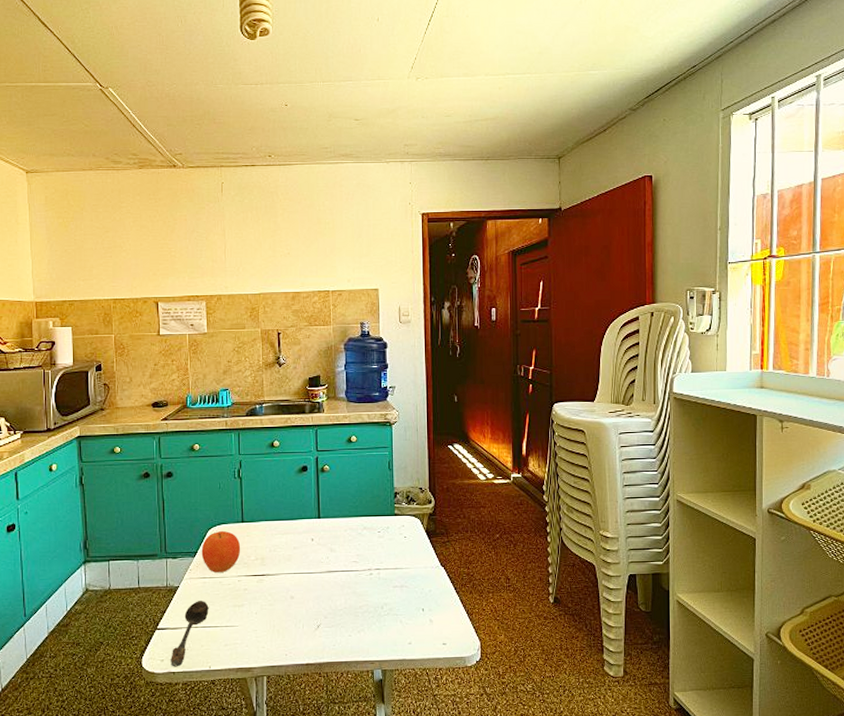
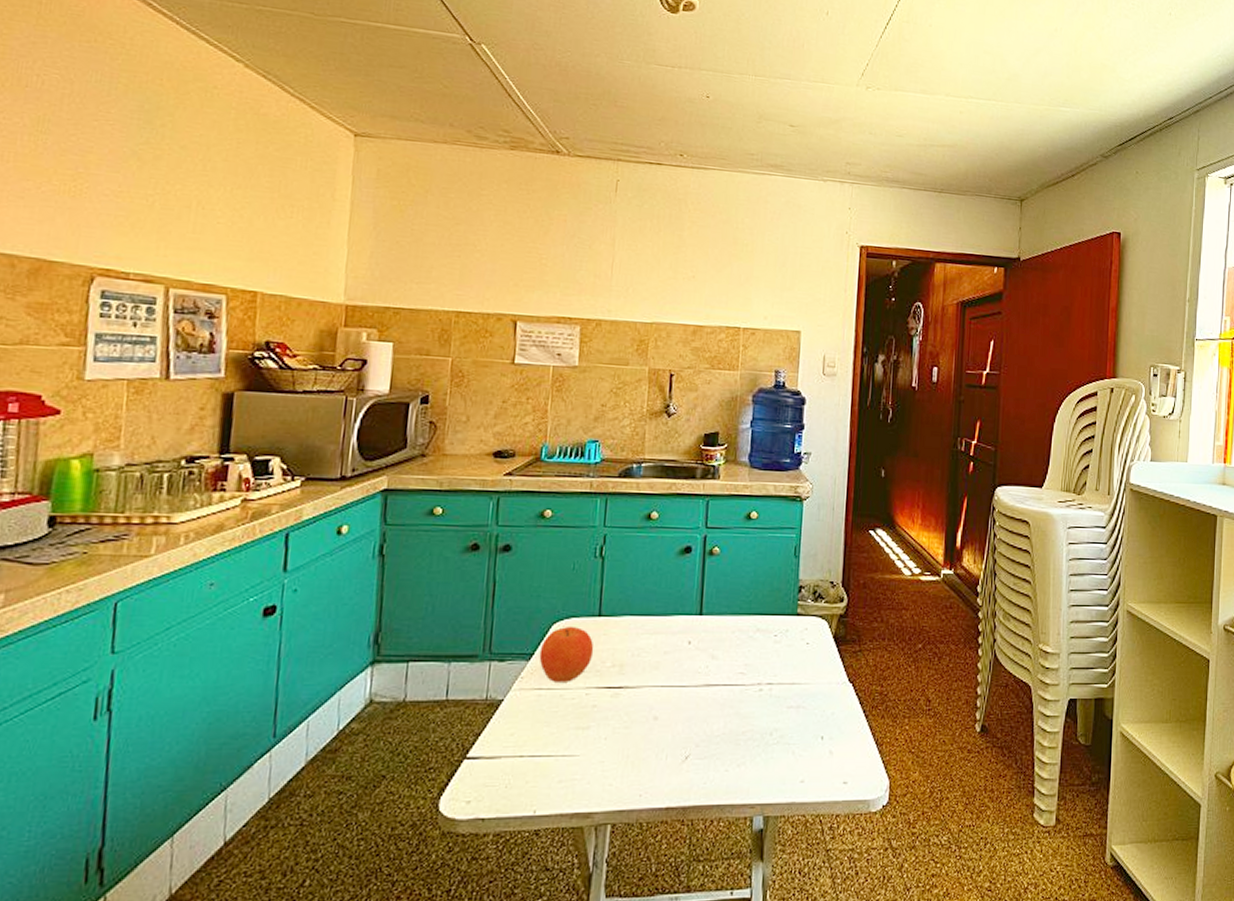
spoon: present [171,601,209,667] -> none [480,720,542,812]

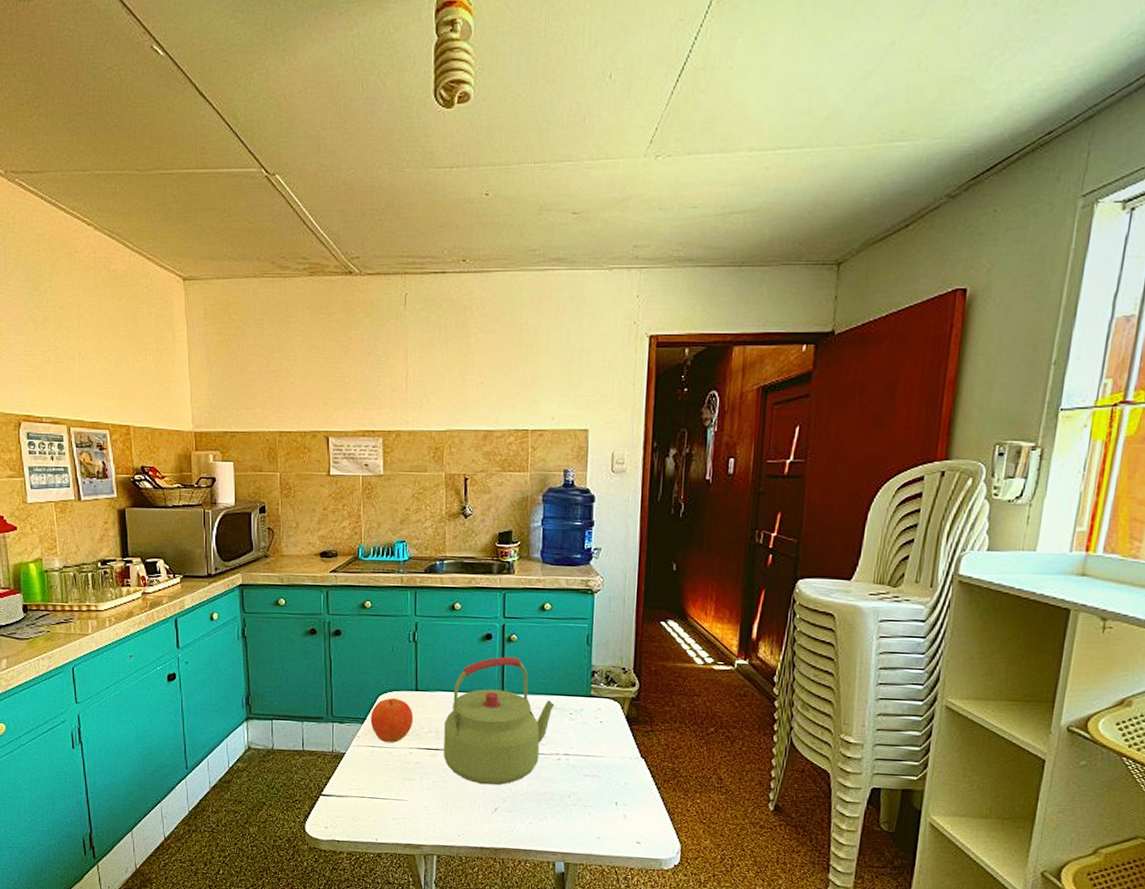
kettle: none [627,572,759,727] -> present [444,656,555,785]

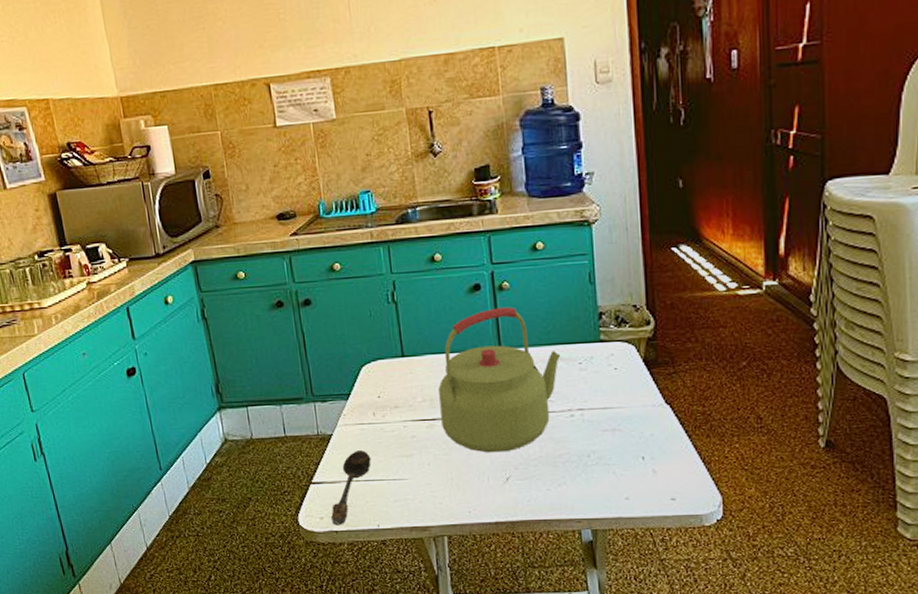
spoon: none [335,770,377,836] -> present [331,450,371,526]
fruit: present [370,697,414,743] -> none [355,367,404,417]

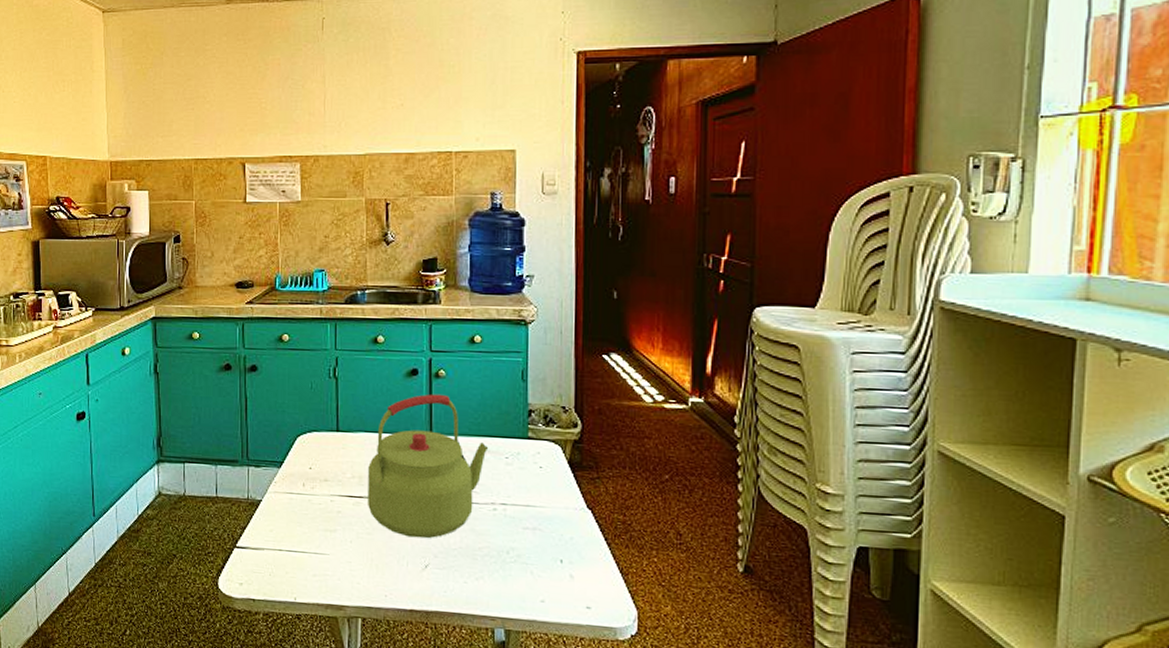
spoon: present [331,450,371,526] -> none [251,519,296,594]

